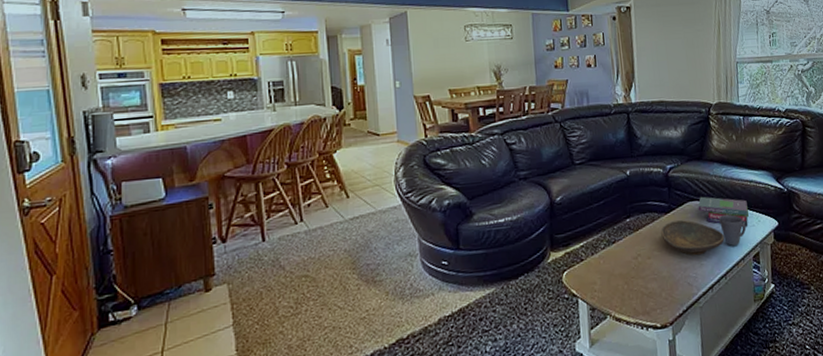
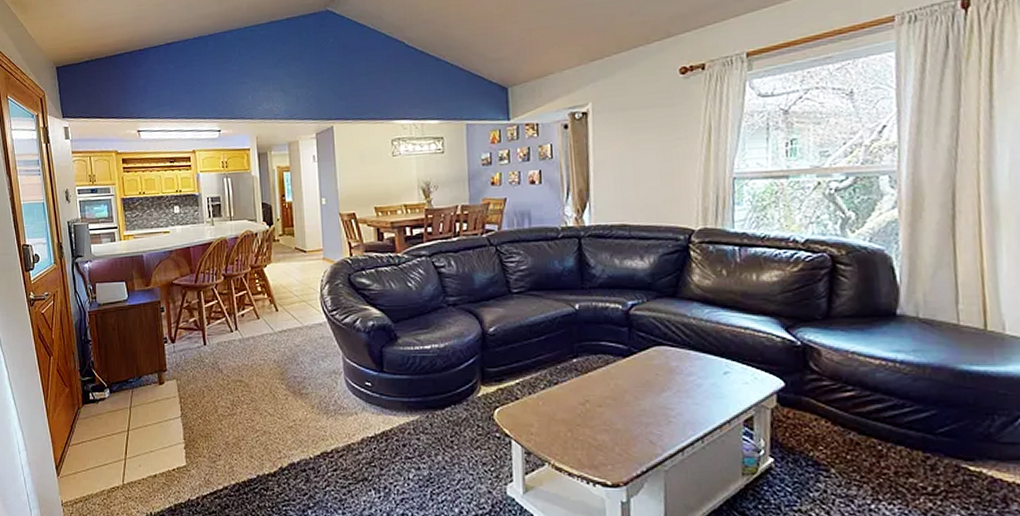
decorative bowl: present [661,220,724,256] -> none [616,367,703,411]
books: present [698,196,749,226] -> none [668,341,740,383]
mug: present [719,214,747,246] -> none [697,366,736,404]

